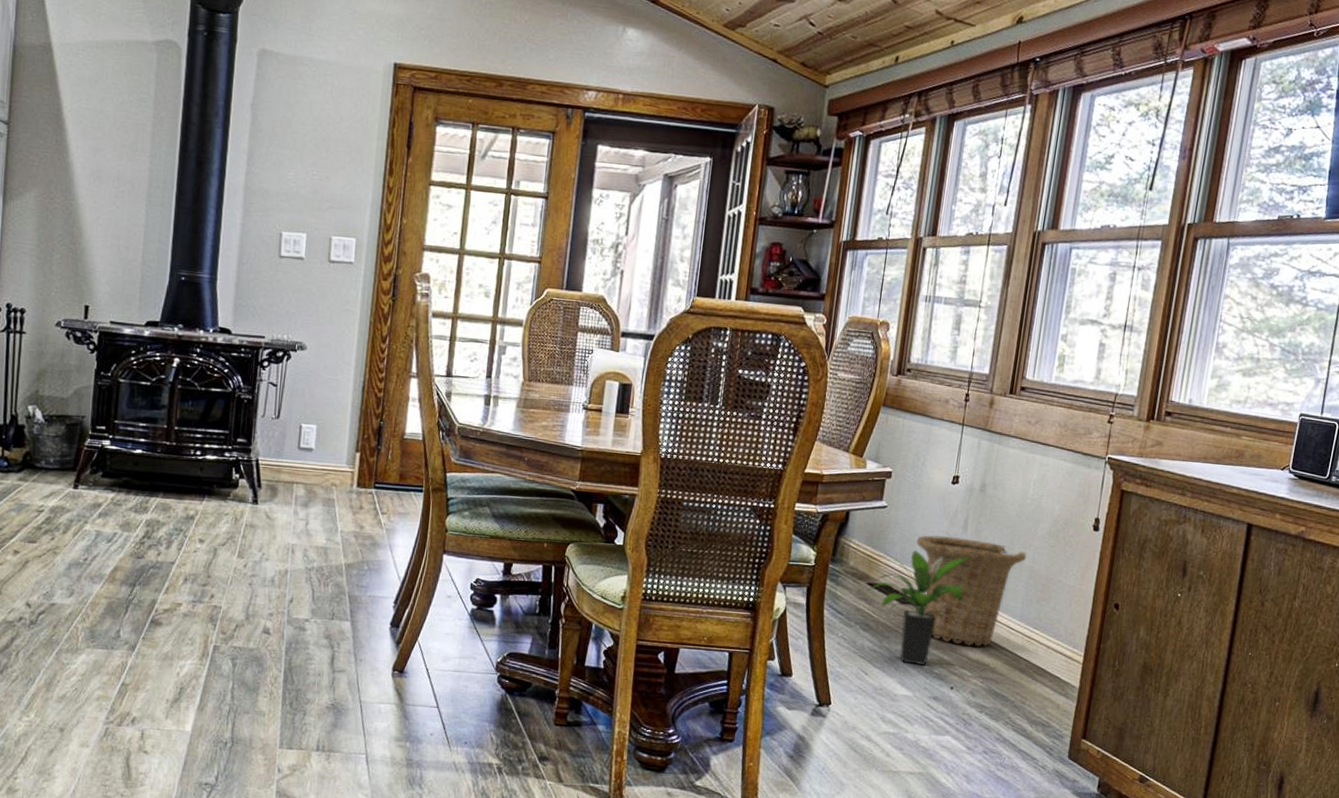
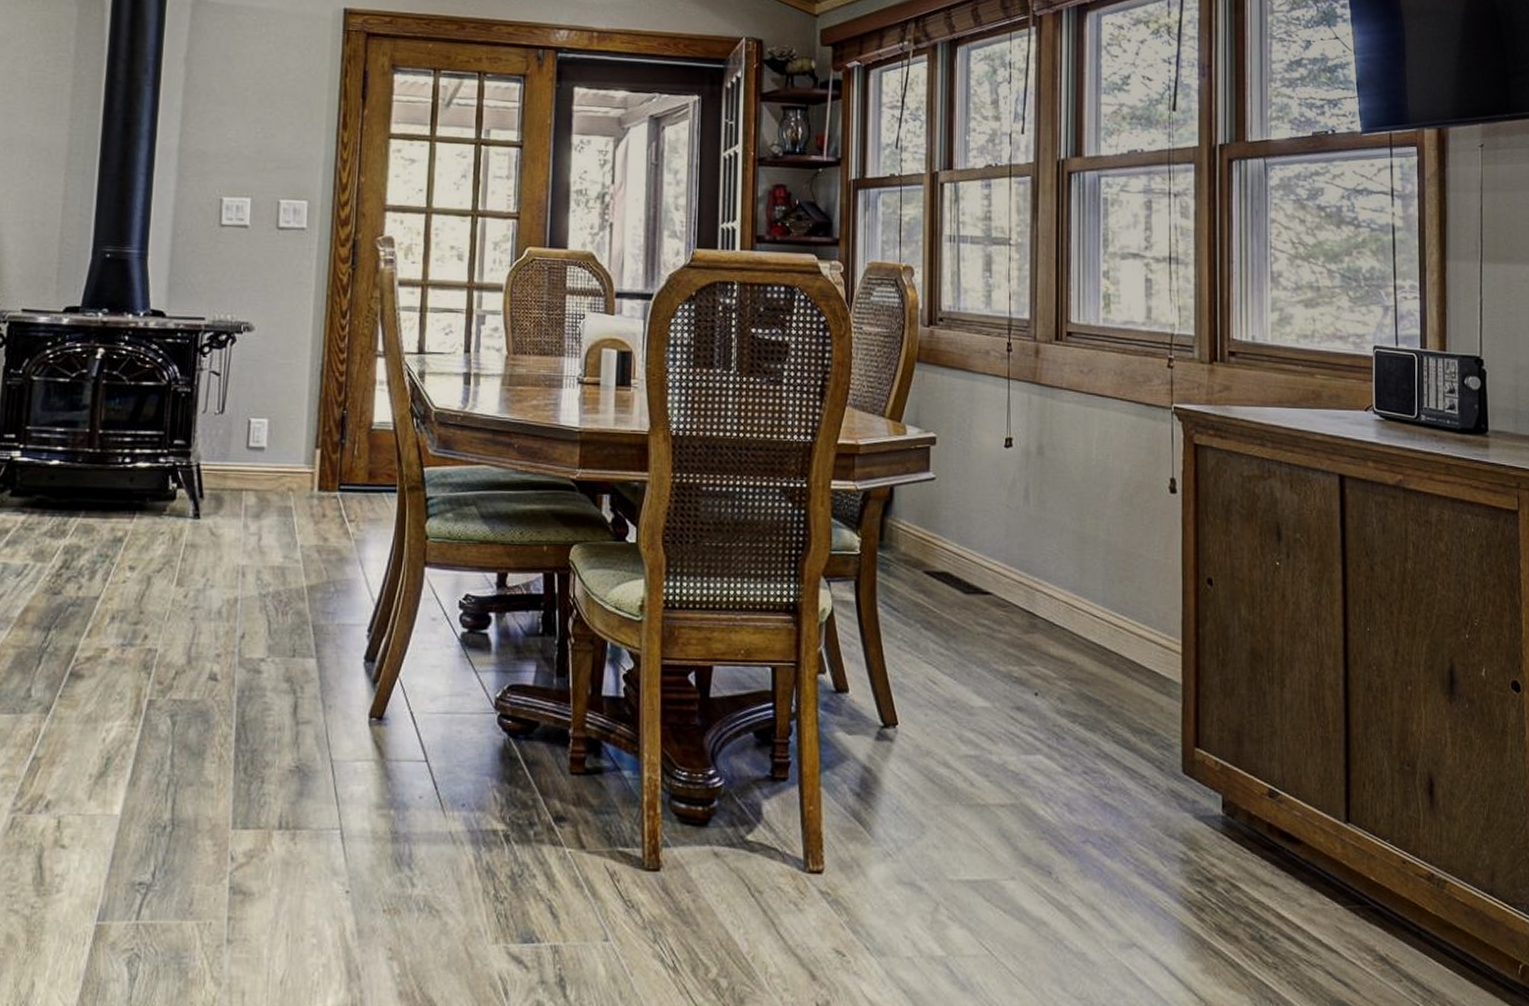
potted plant: present [867,551,979,666] -> none [924,529,1054,669]
basket: present [916,535,1027,647] -> none [973,509,1100,641]

